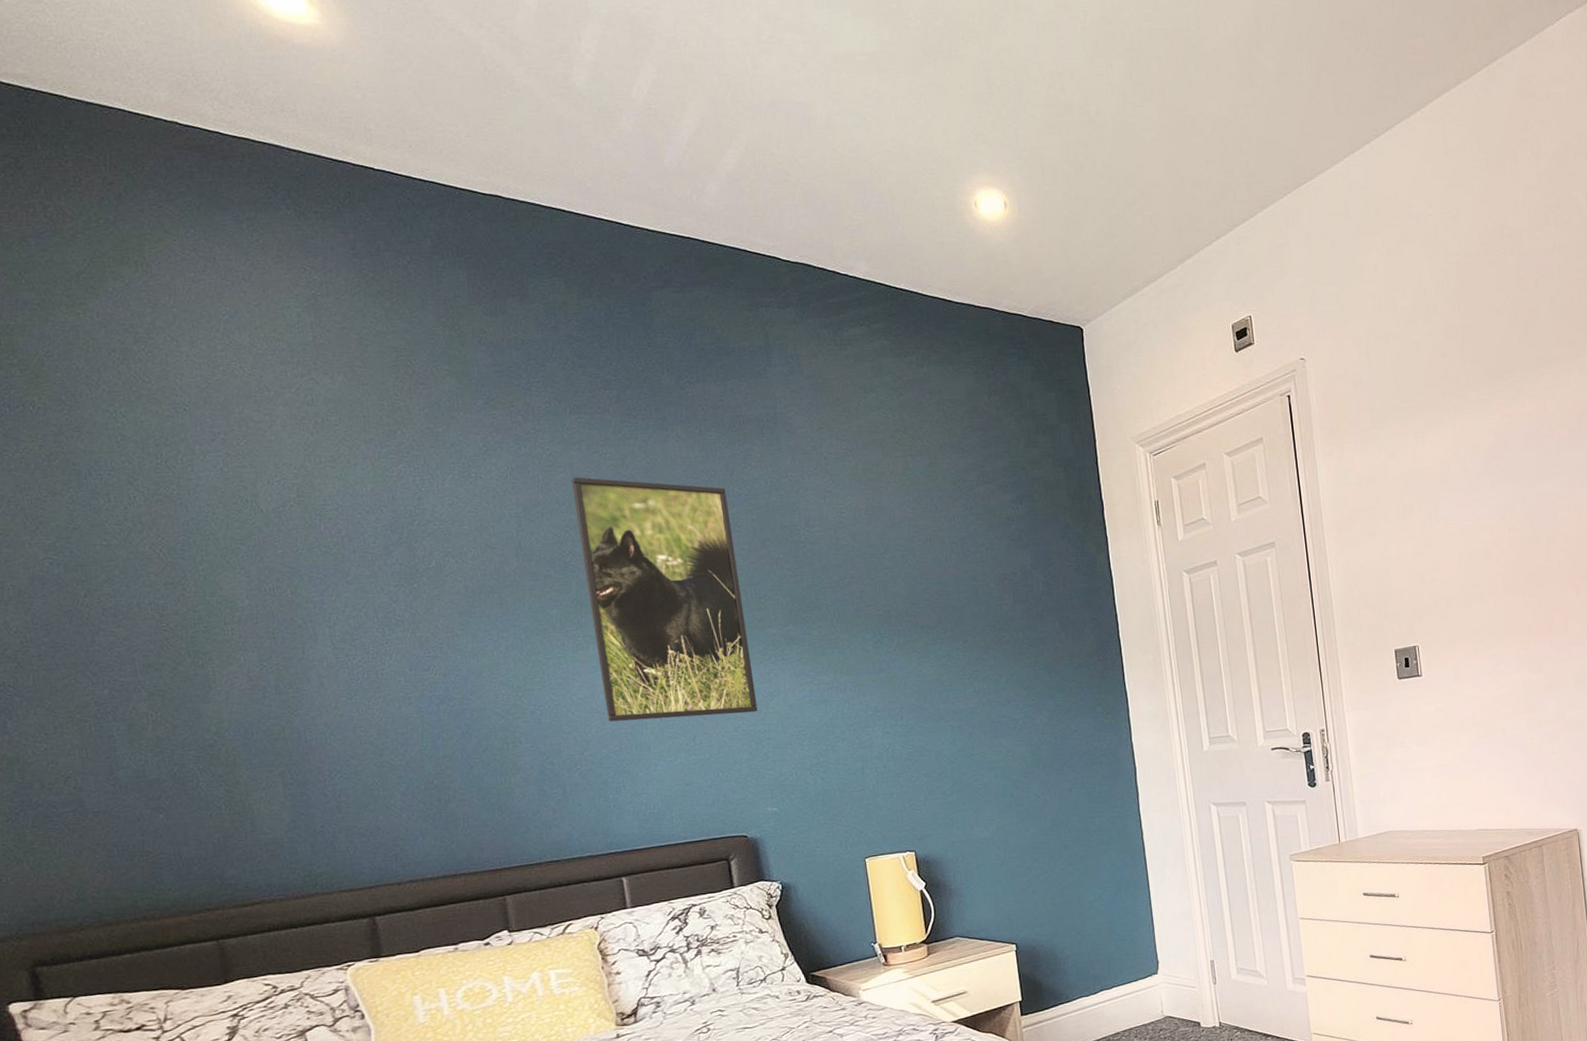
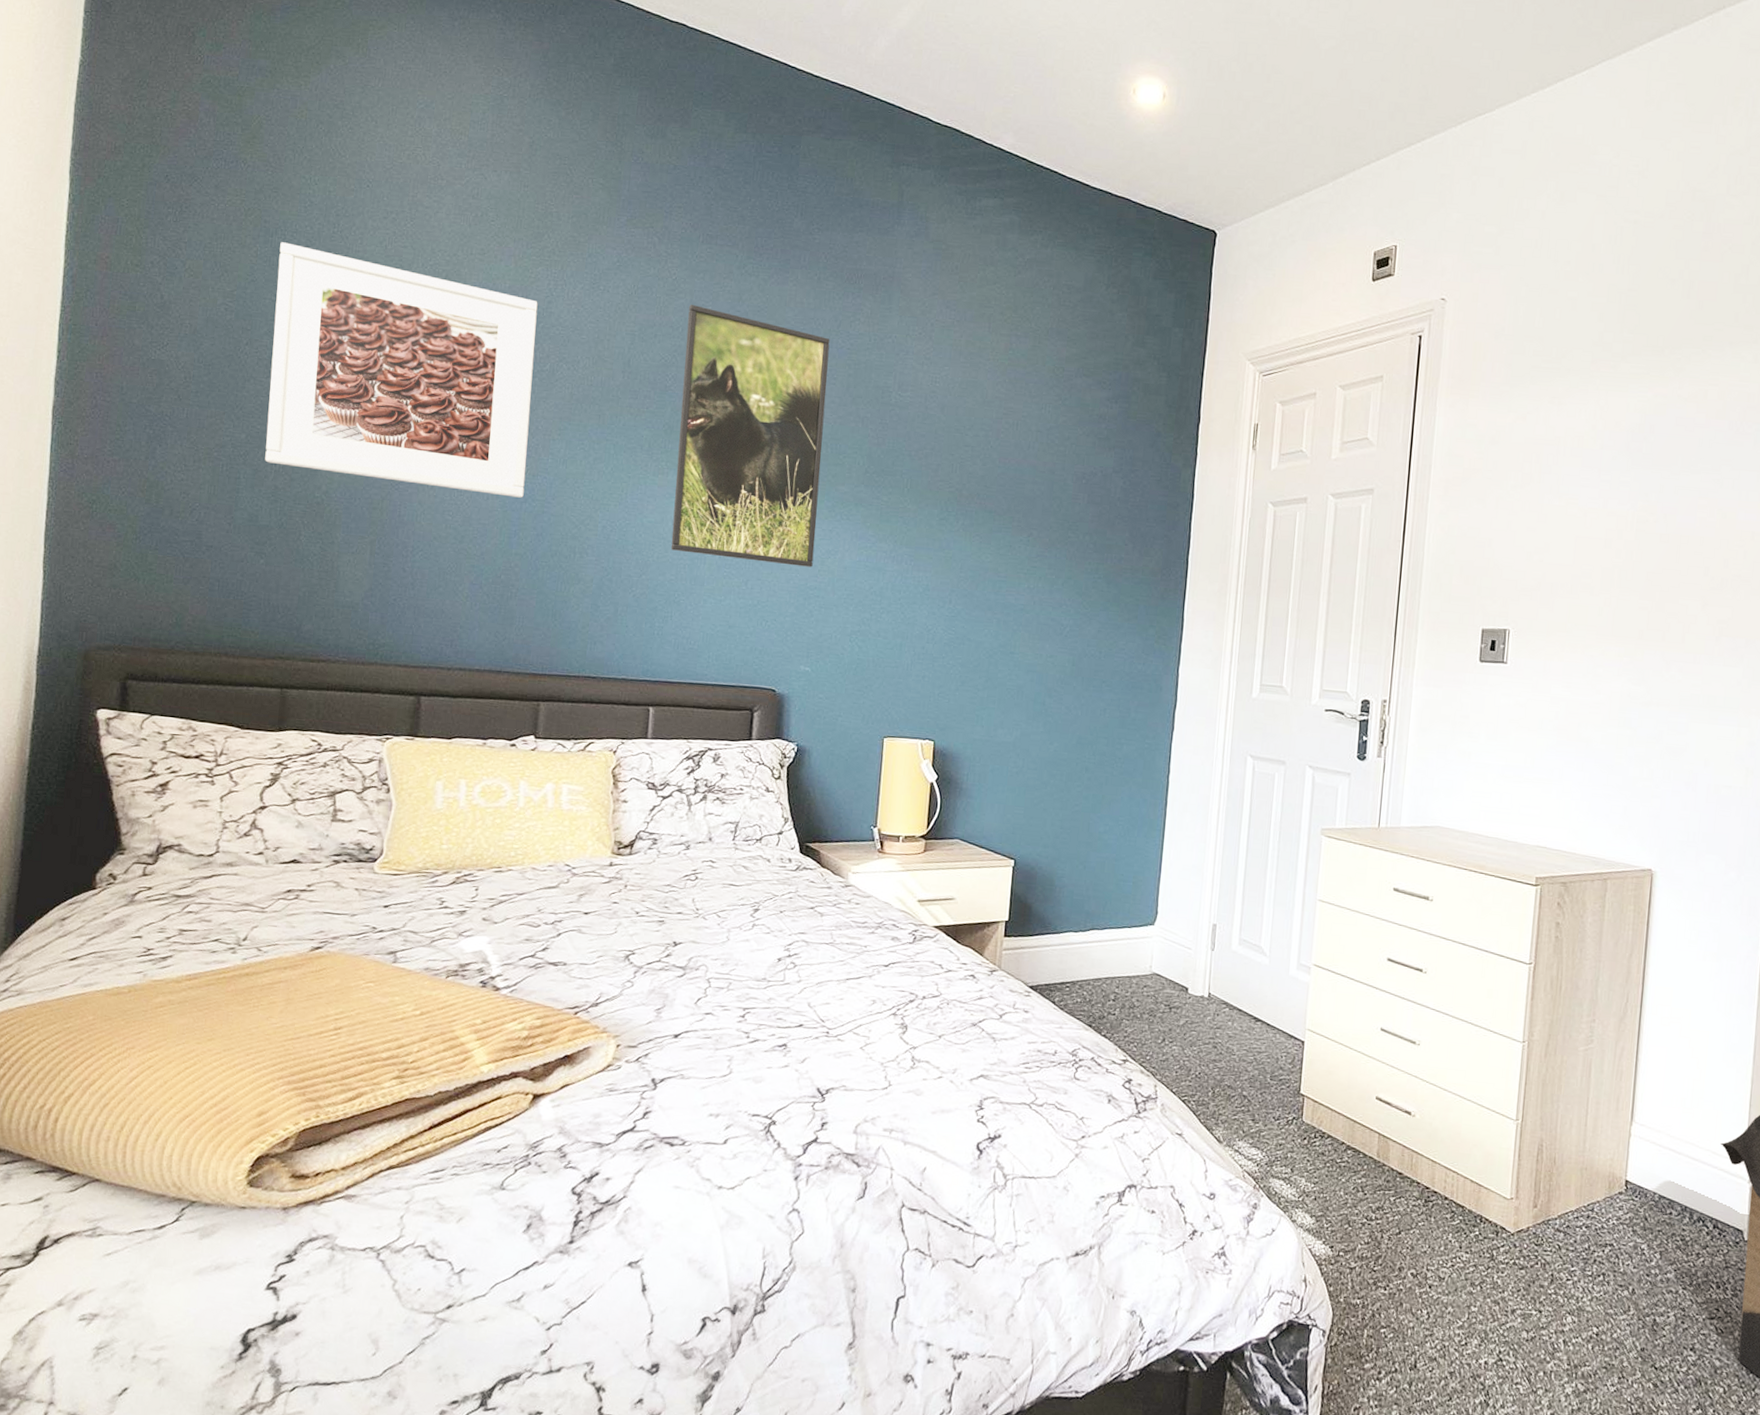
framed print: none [97,482,439,715] -> present [265,242,538,498]

